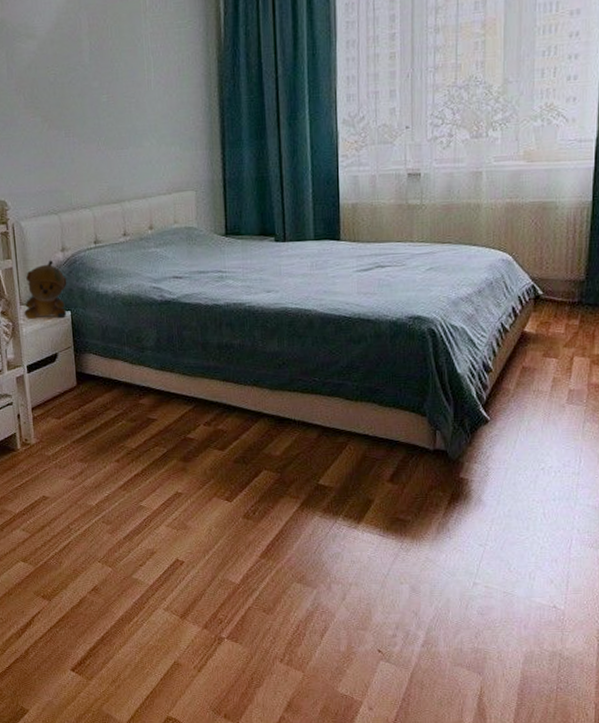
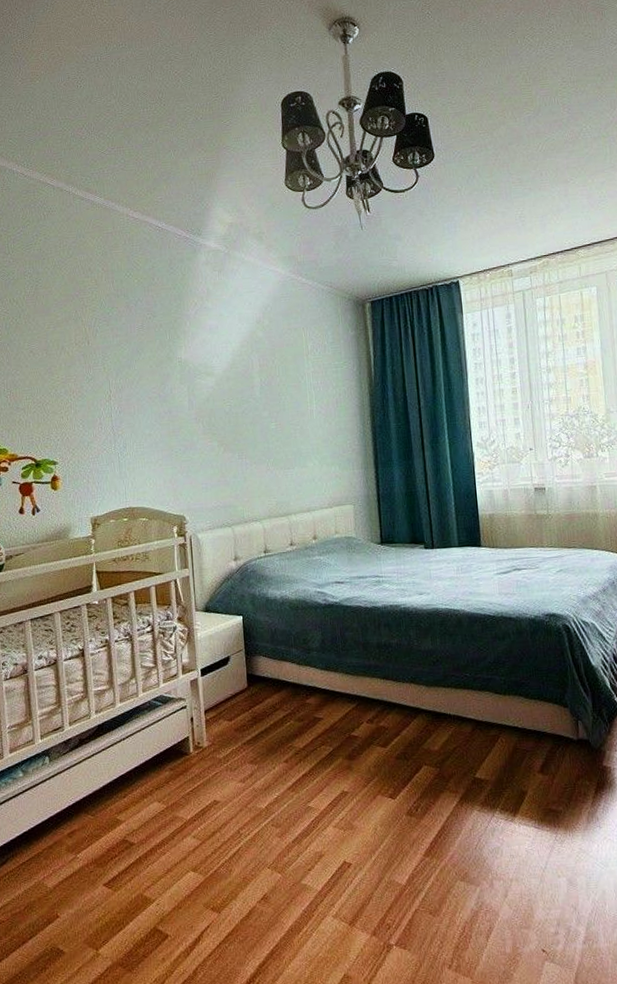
stuffed bear: present [24,260,67,319] -> none [199,568,239,624]

